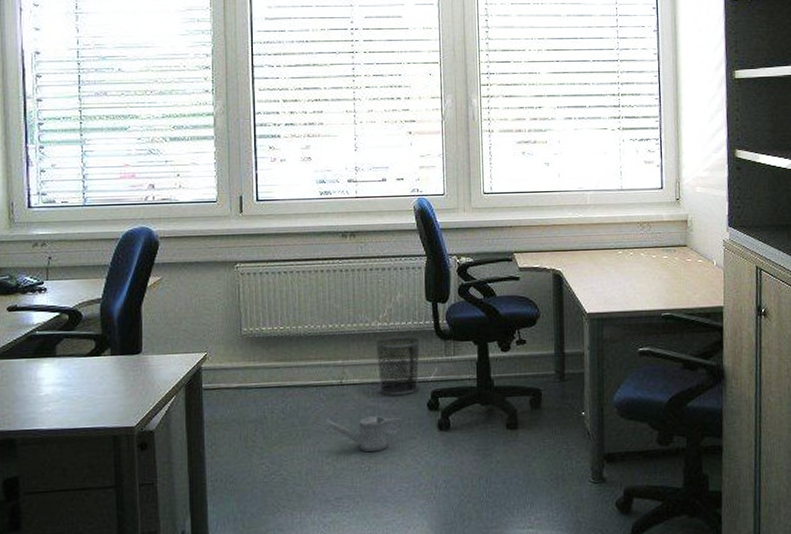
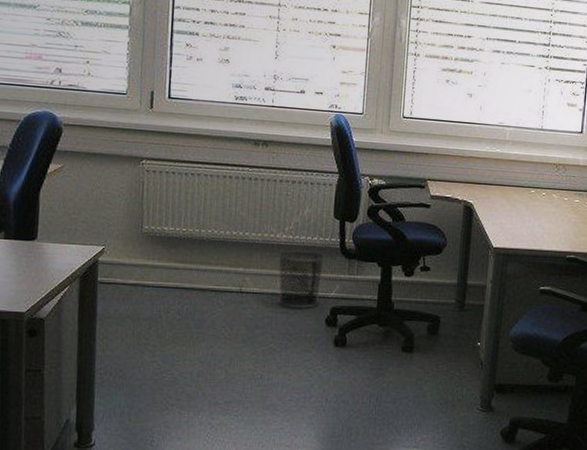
watering can: present [325,416,402,452] -> none [220,323,298,361]

